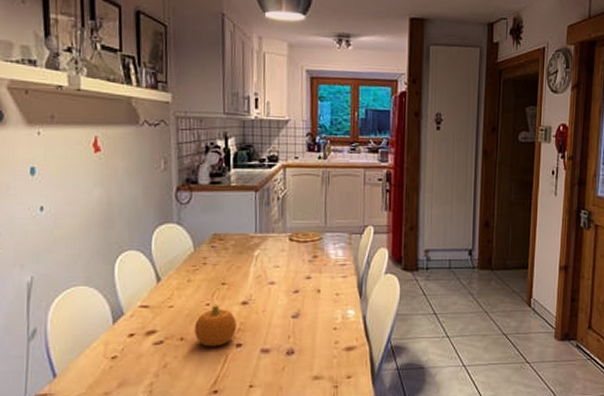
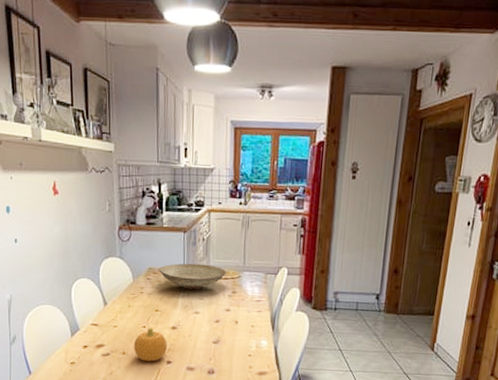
decorative bowl: none [225,226,306,256] -> present [158,263,227,290]

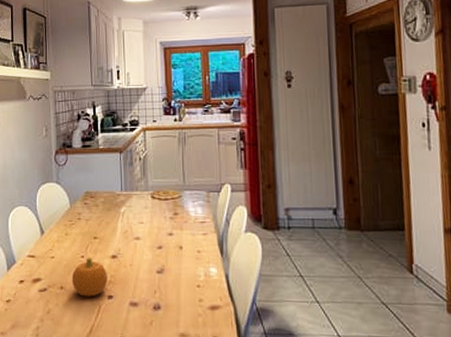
decorative bowl: present [158,263,227,290] -> none [95,185,166,213]

